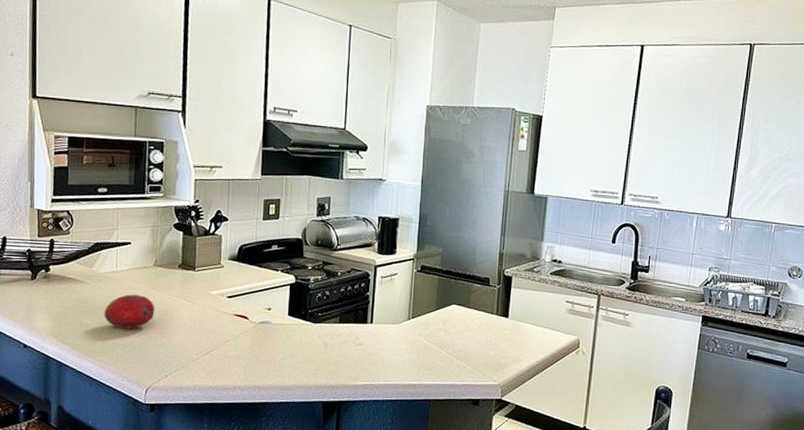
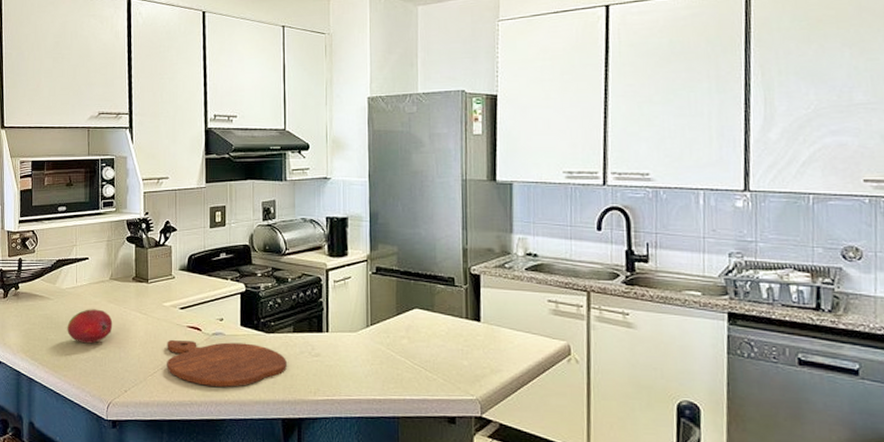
cutting board: none [211,326,331,373] -> present [167,339,287,387]

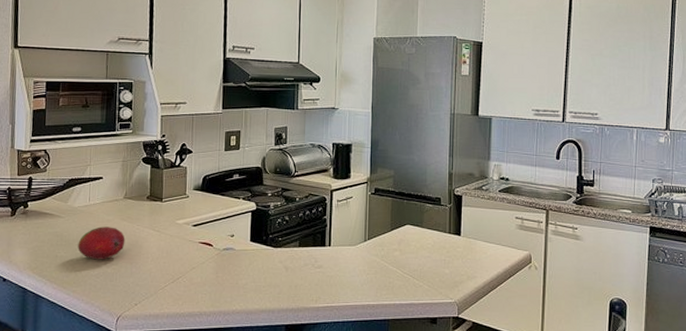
cutting board: present [167,339,287,387] -> none [178,254,292,298]

